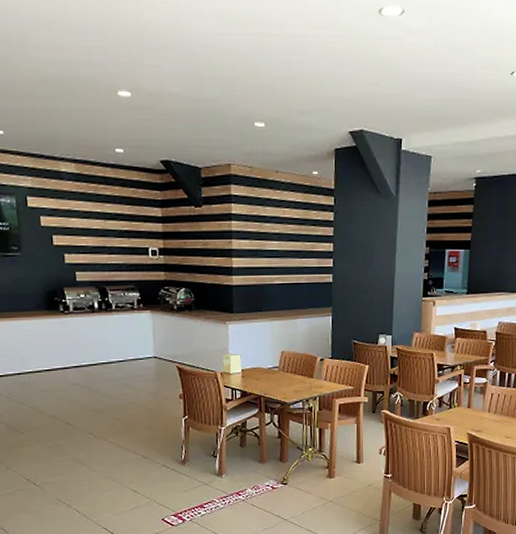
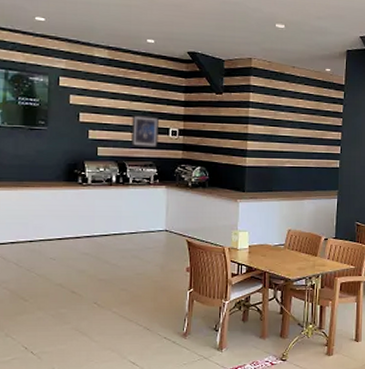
wall art: none [108,234,138,270] -> present [130,114,160,148]

